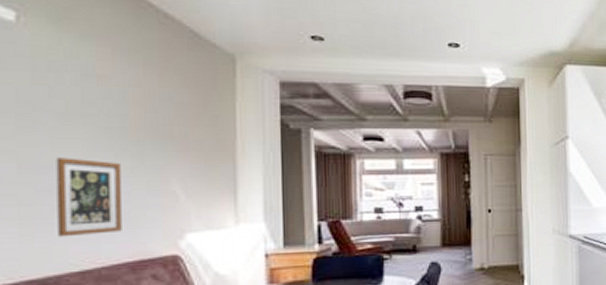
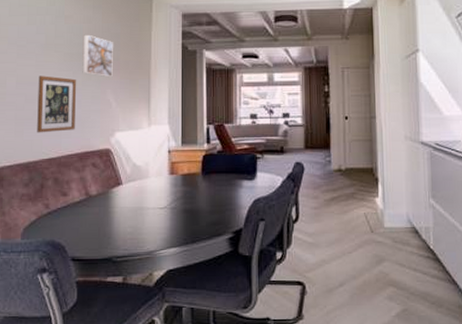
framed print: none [129,102,179,160] -> present [82,34,113,77]

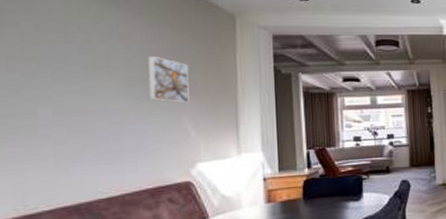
picture frame: present [37,75,76,133] -> none [86,103,143,170]

